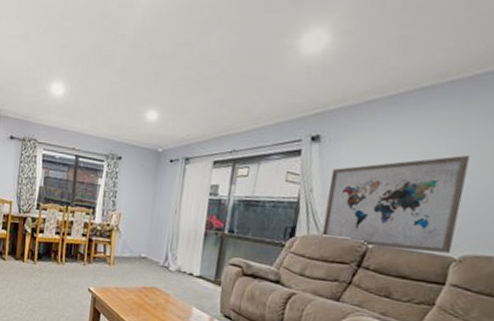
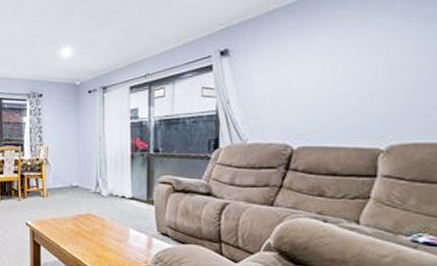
wall art: present [321,154,471,254] -> none [245,48,379,148]

